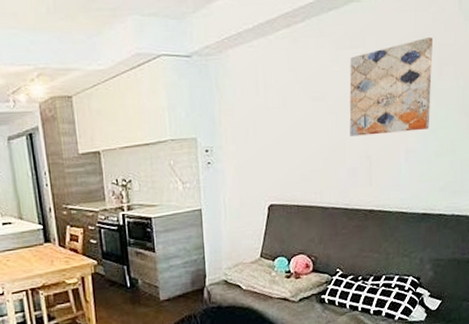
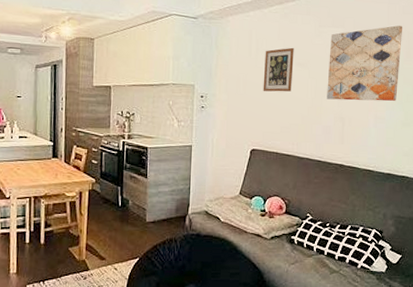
picture frame: none [275,79,309,136] -> present [263,47,294,92]

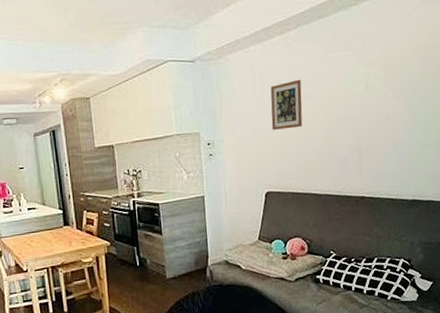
wall art: present [327,25,403,102] -> none [339,40,418,130]

